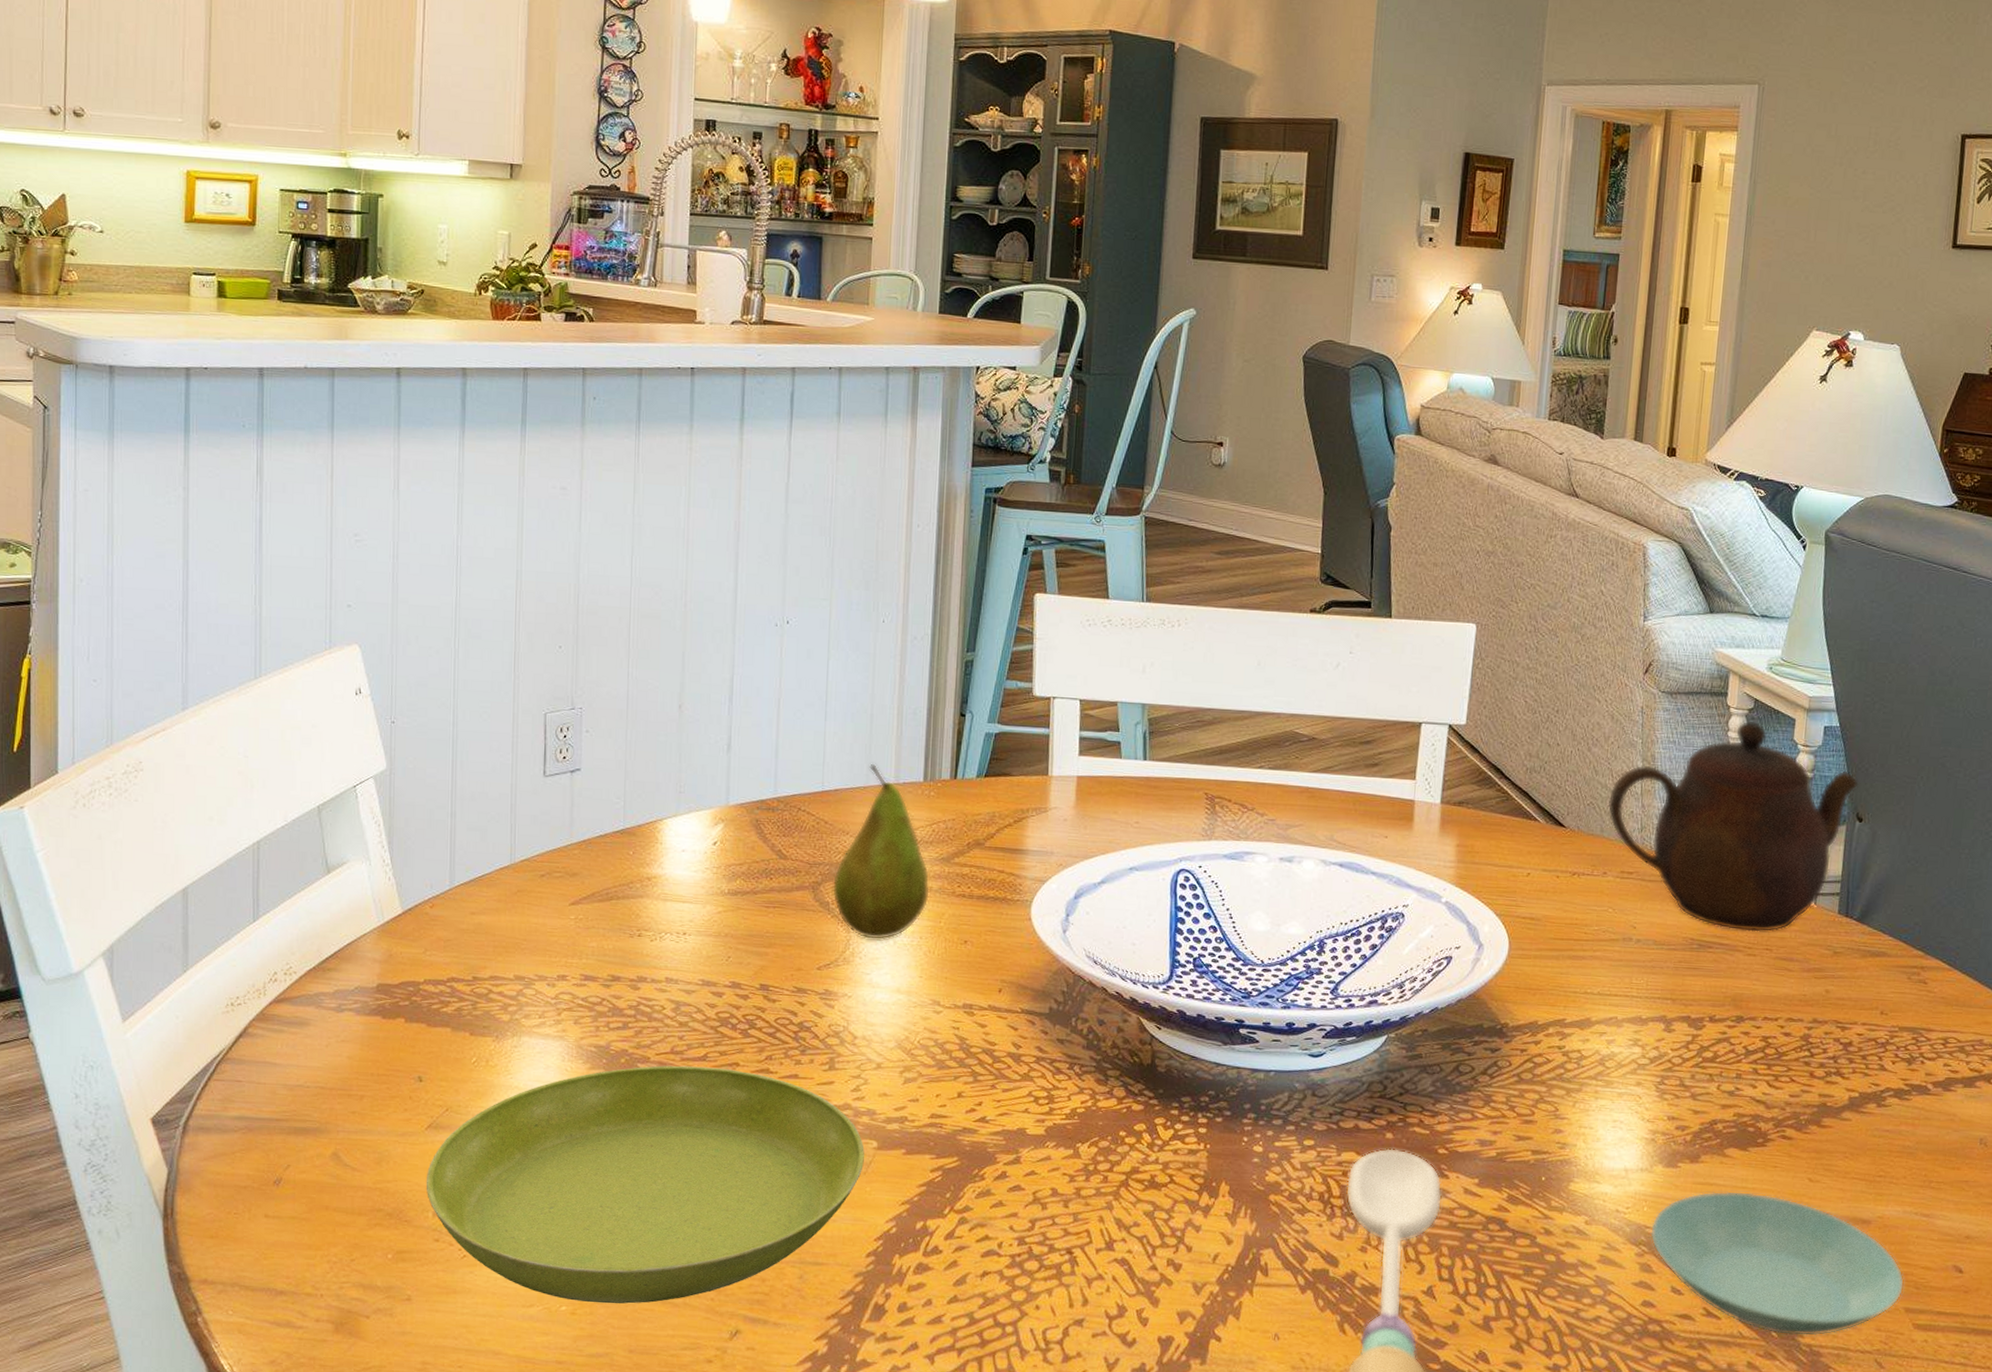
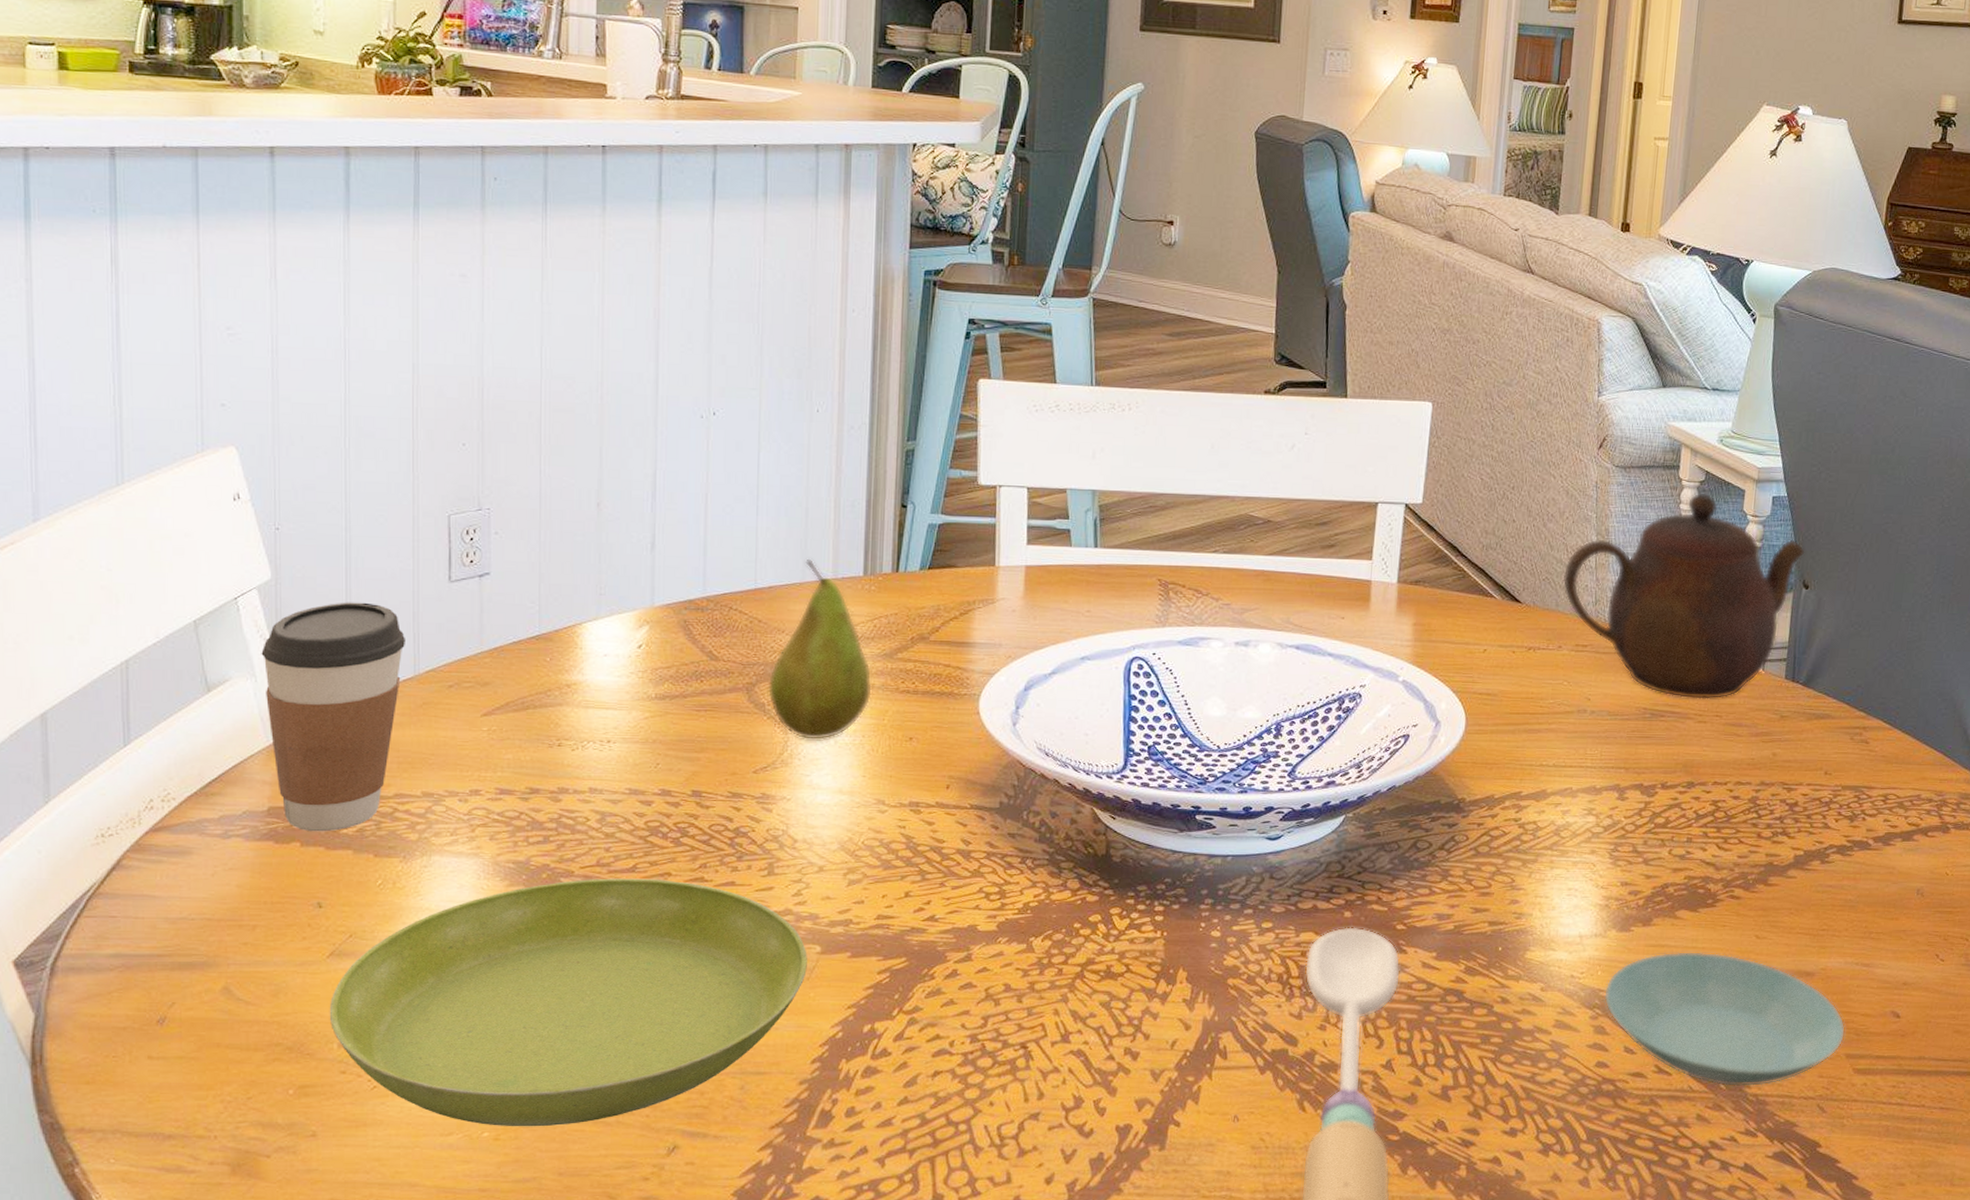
coffee cup: none [375,792,503,1010] -> present [261,602,405,832]

